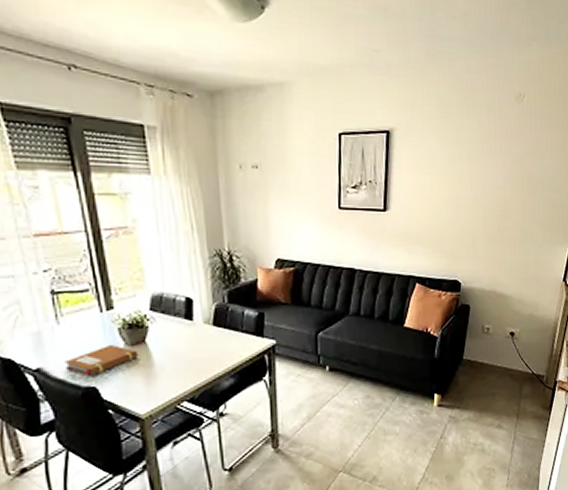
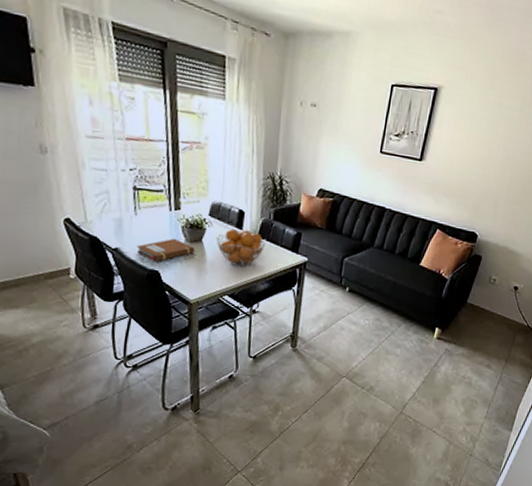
fruit basket: none [162,320,224,365] -> present [216,228,267,267]

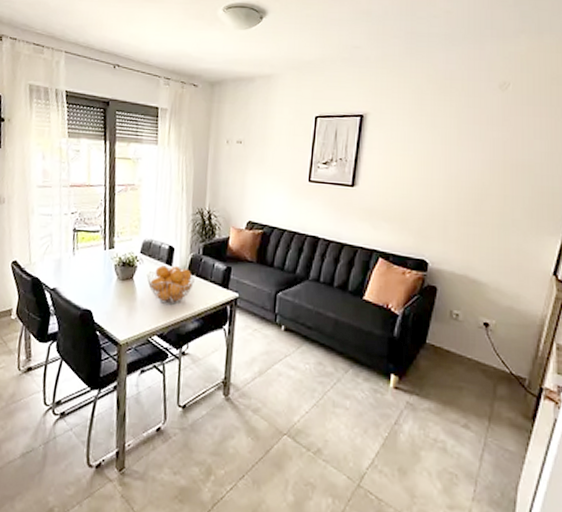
notebook: present [136,238,196,262] -> none [72,276,127,301]

